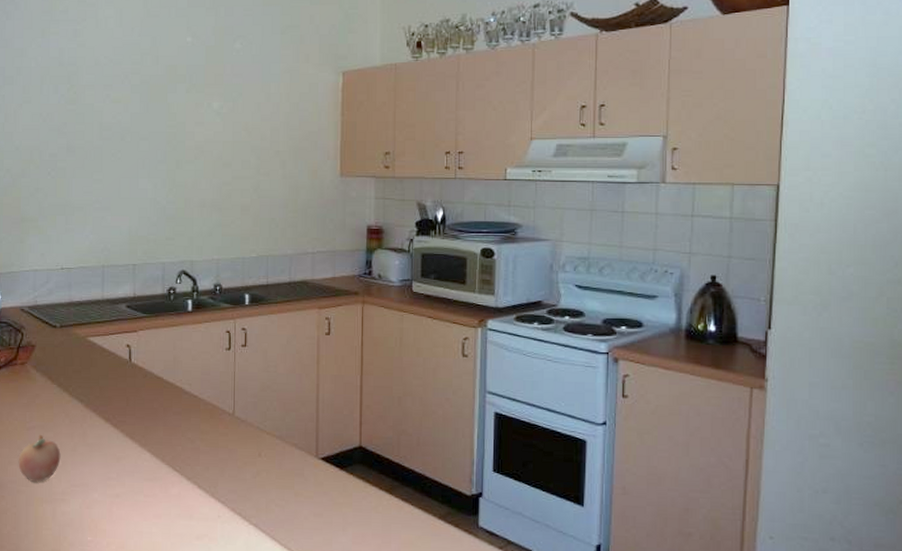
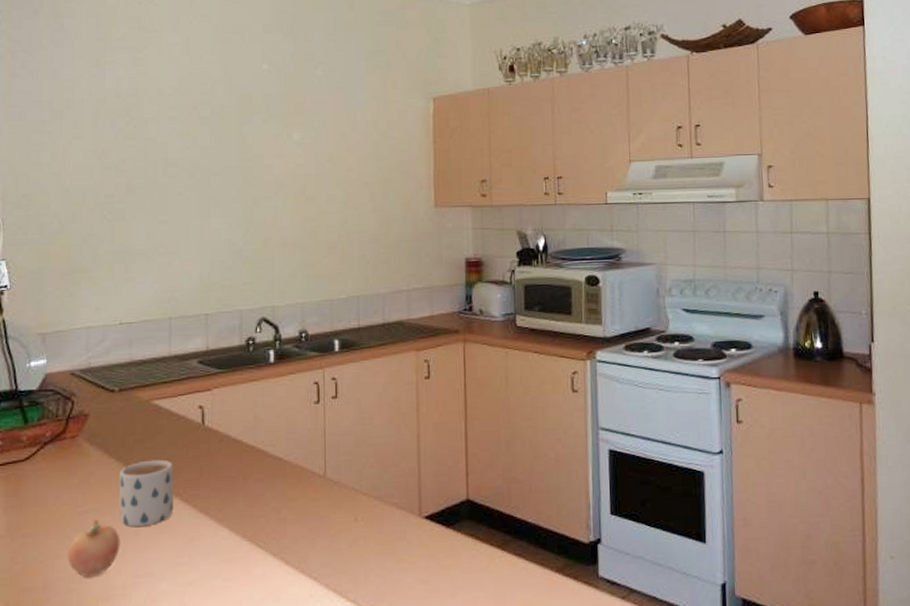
mug: none [60,388,105,445] -> present [119,459,173,528]

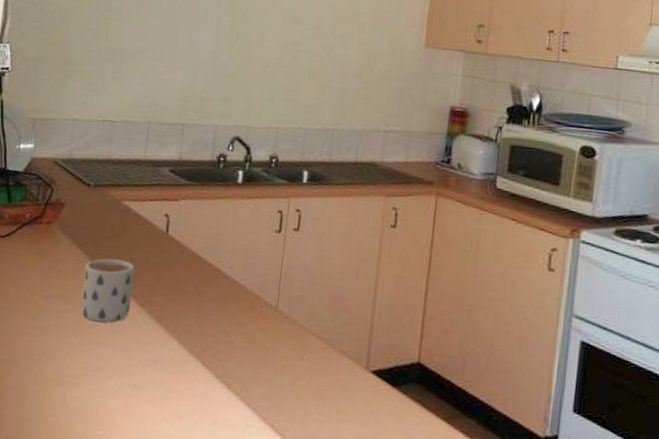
fruit: present [67,518,121,577] -> none [30,305,79,360]

